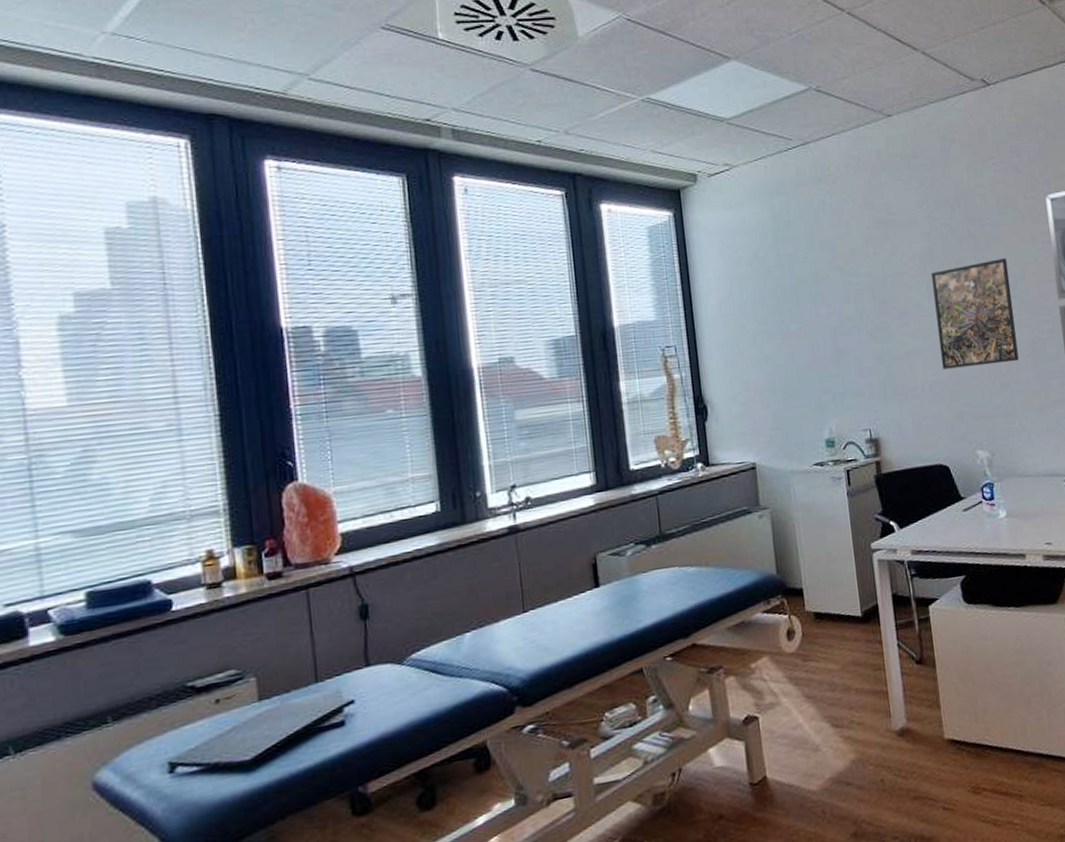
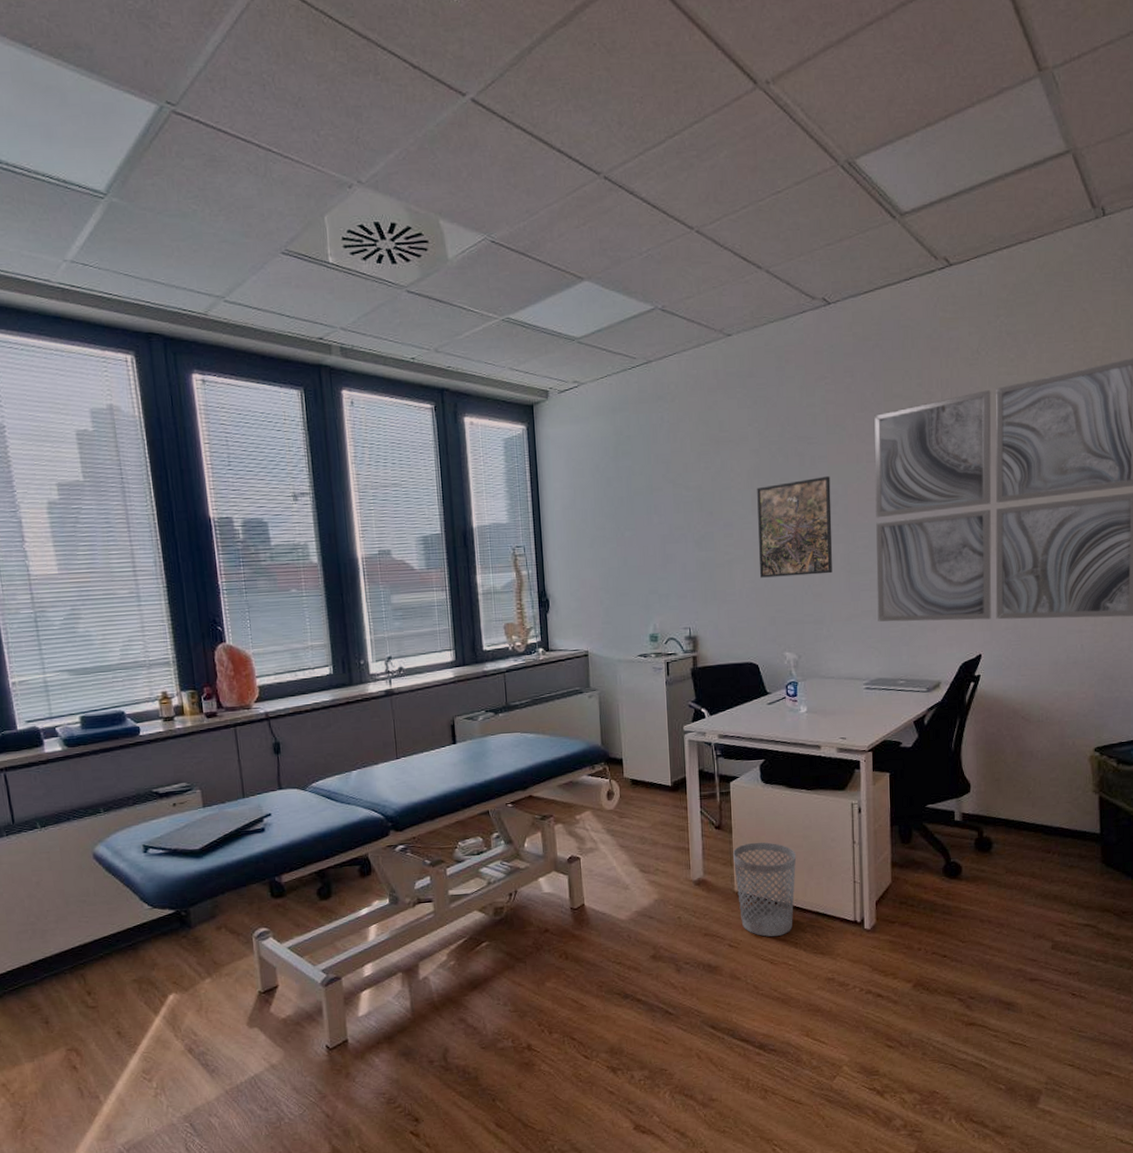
wastebasket: none [939,674,1015,792] -> present [733,842,797,937]

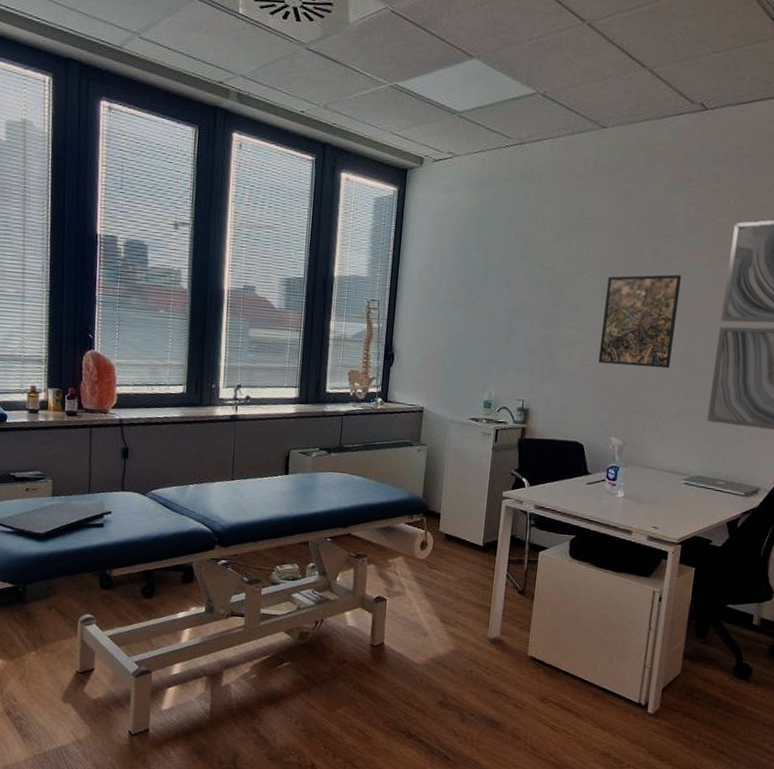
wastebasket: present [733,842,797,937] -> none [529,612,593,705]

